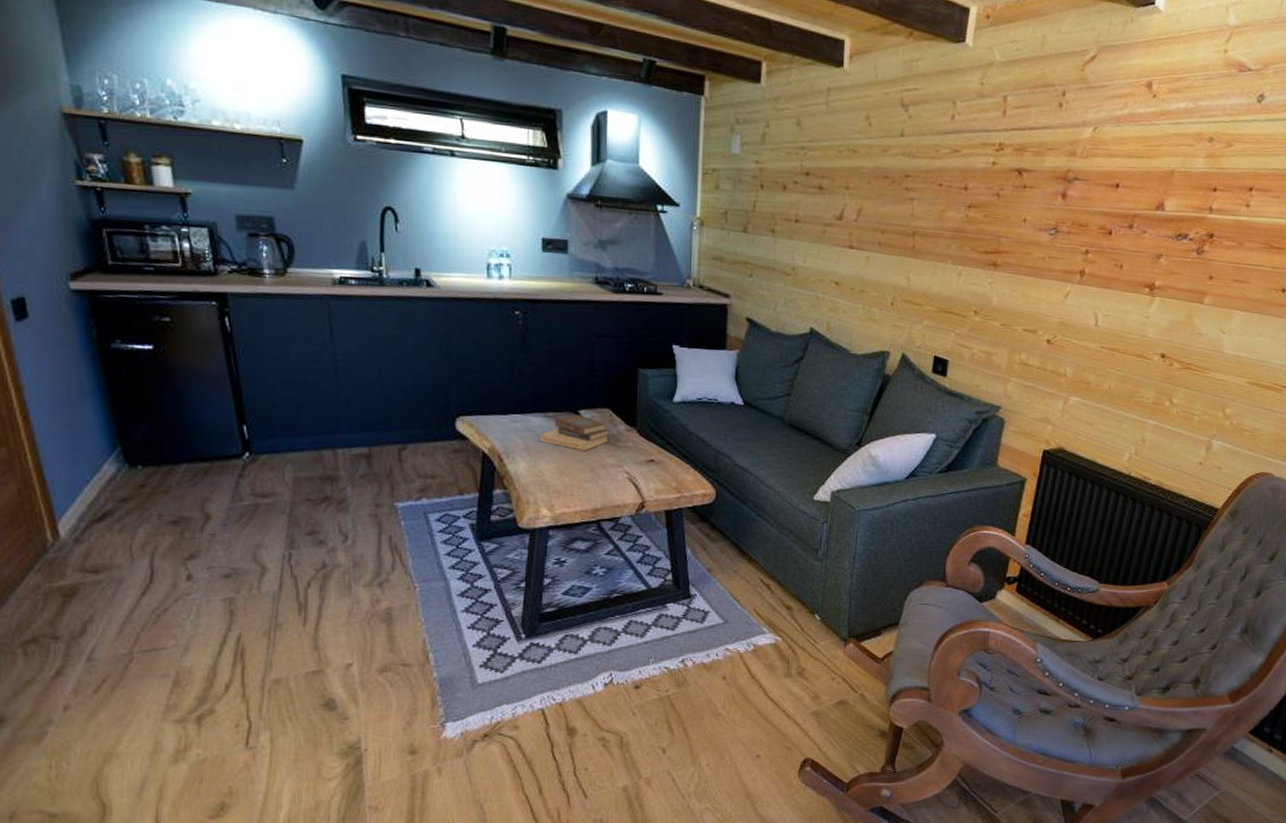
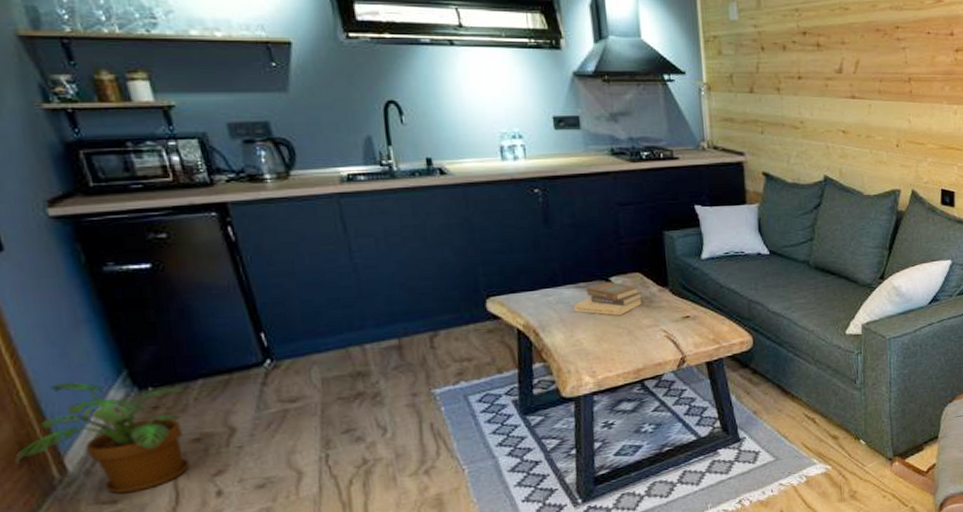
potted plant: none [16,451,171,565] -> present [15,382,190,494]

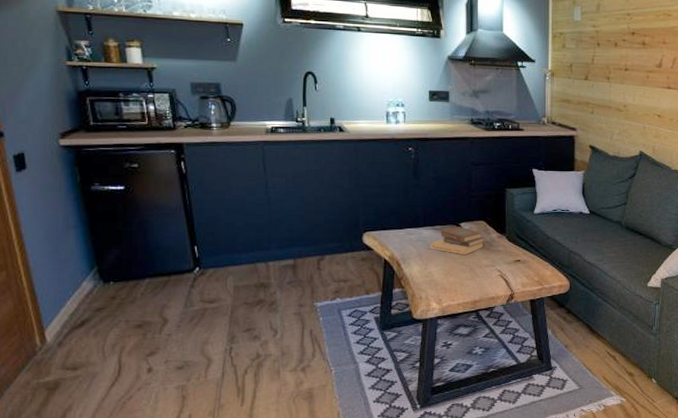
potted plant: present [15,382,190,494] -> none [12,273,137,363]

